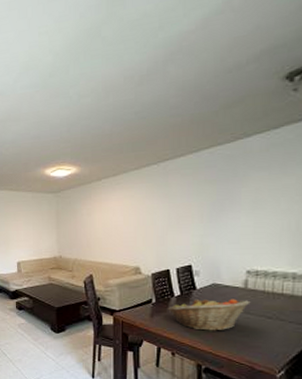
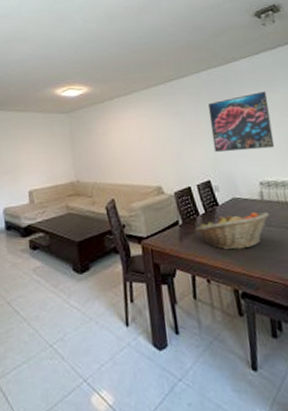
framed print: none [202,173,279,238] -> present [208,91,275,152]

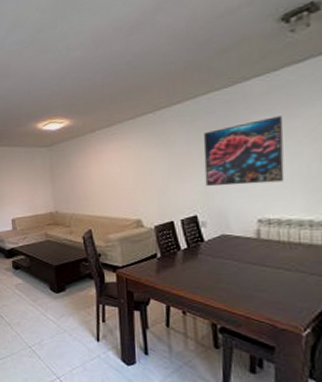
fruit basket: present [194,212,270,250] -> none [173,250,265,286]

